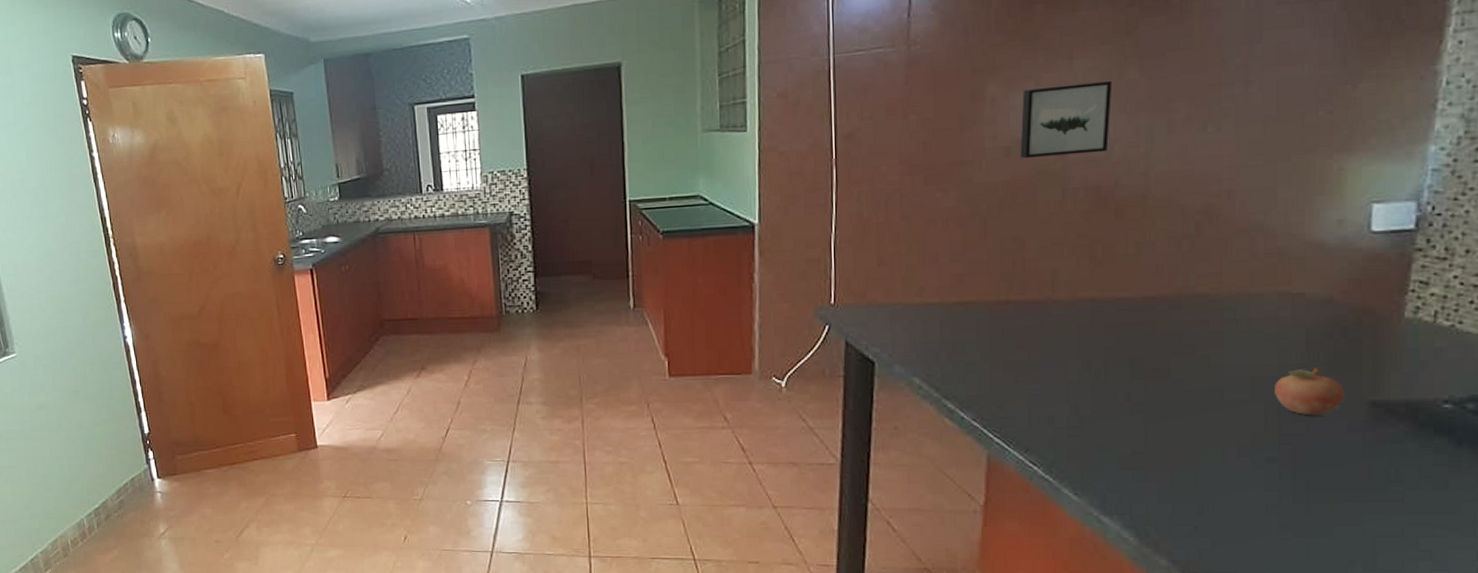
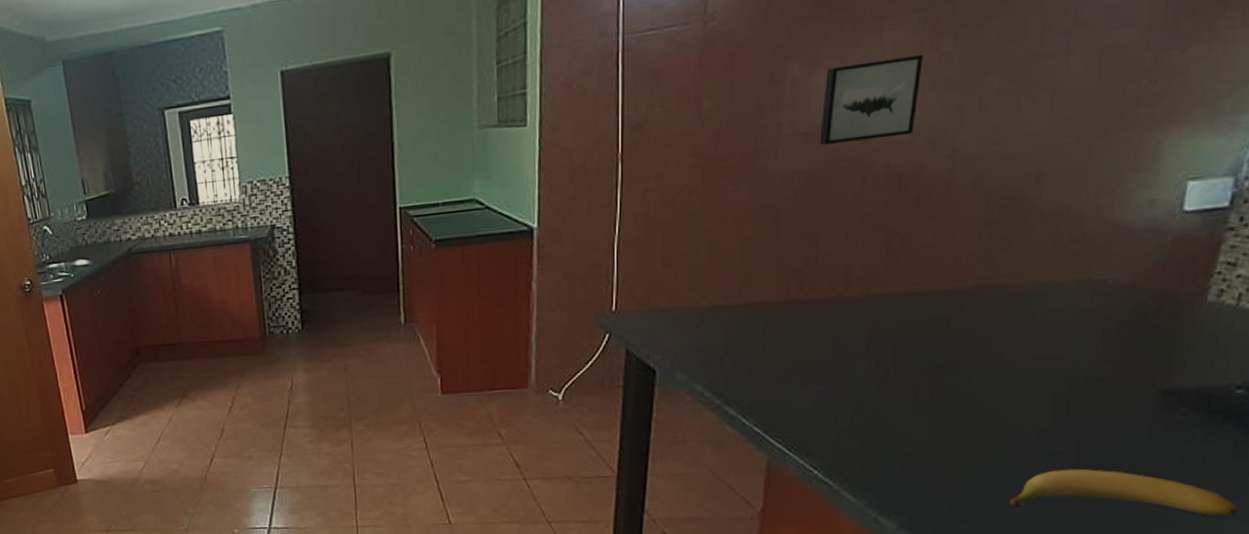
banana: none [1230,476,1460,530] -> present [1009,468,1238,517]
fruit: present [1275,367,1344,416] -> none [1065,357,1137,407]

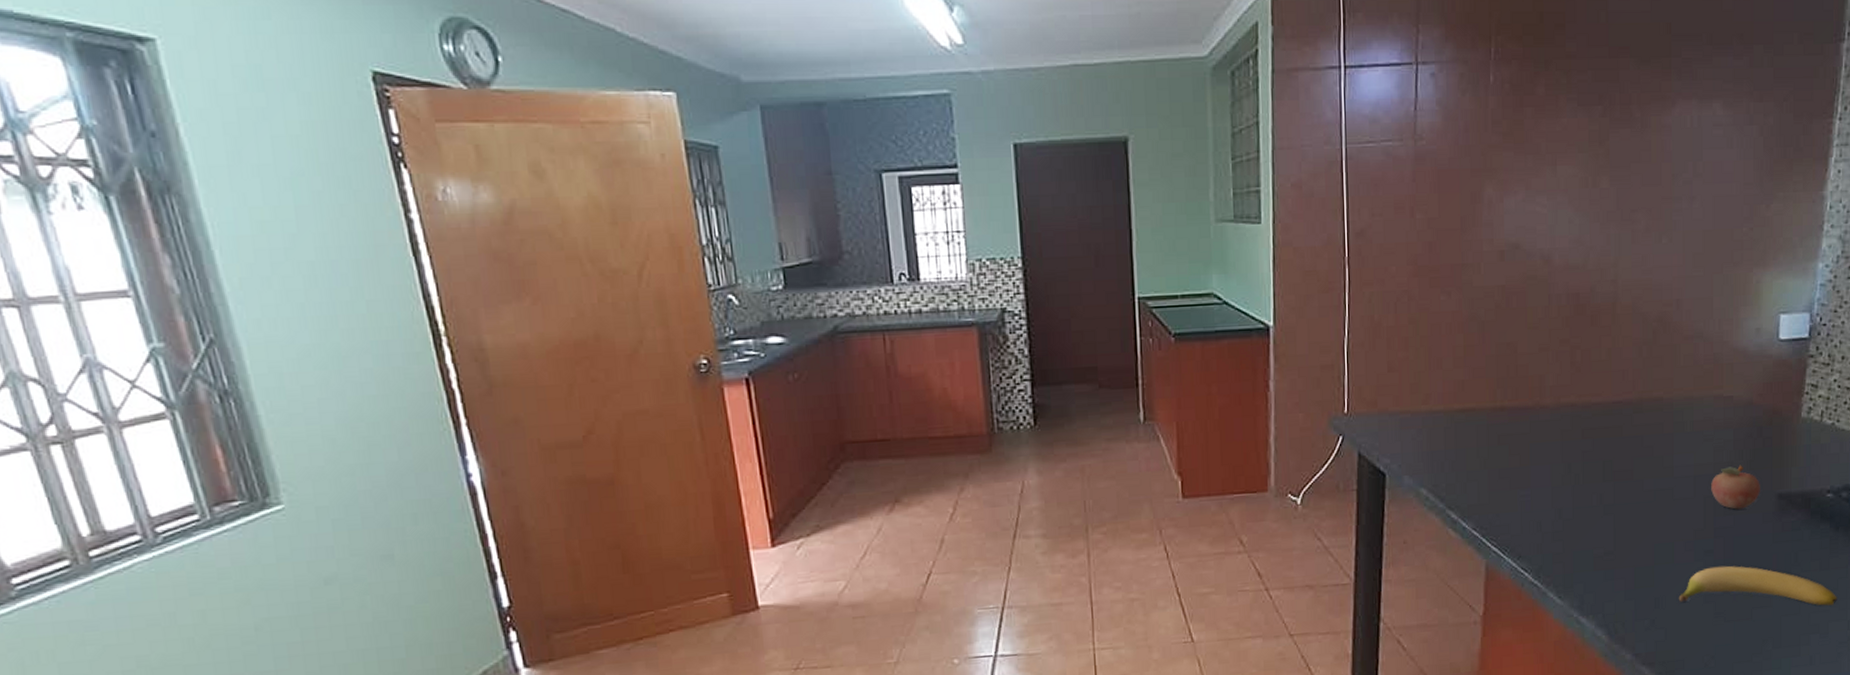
wall art: present [819,55,924,145] -> none [1513,190,1589,263]
fruit: none [1065,357,1137,407] -> present [1711,465,1760,510]

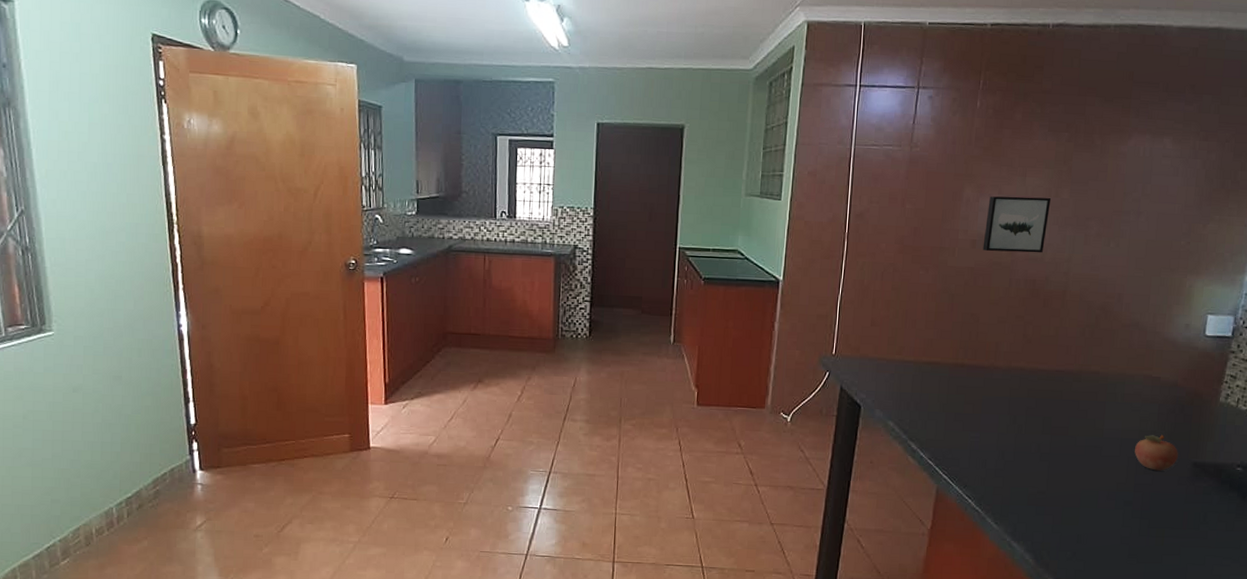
wall art: none [1513,190,1589,263] -> present [982,196,1052,253]
banana: present [1678,565,1837,606] -> none [1098,515,1239,561]

